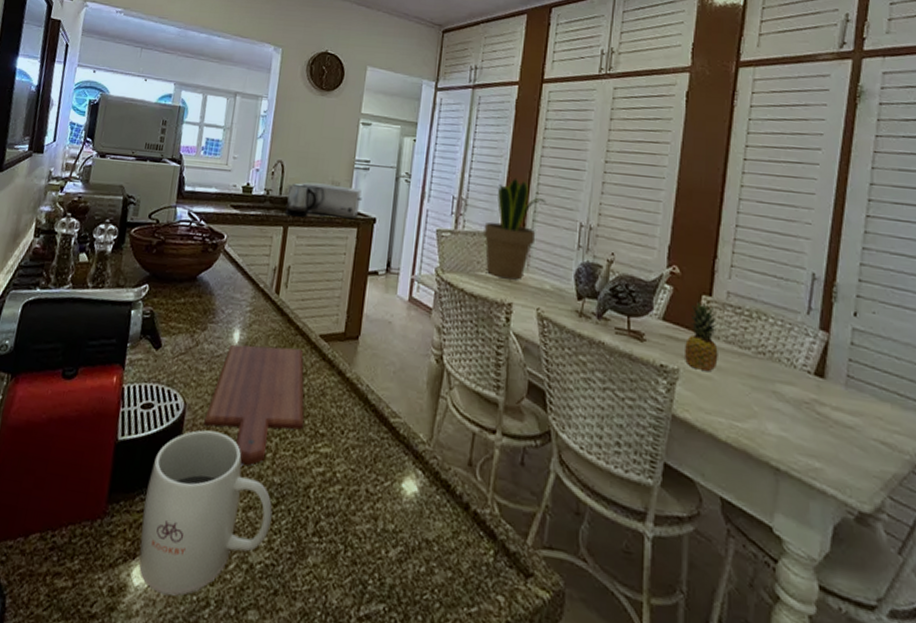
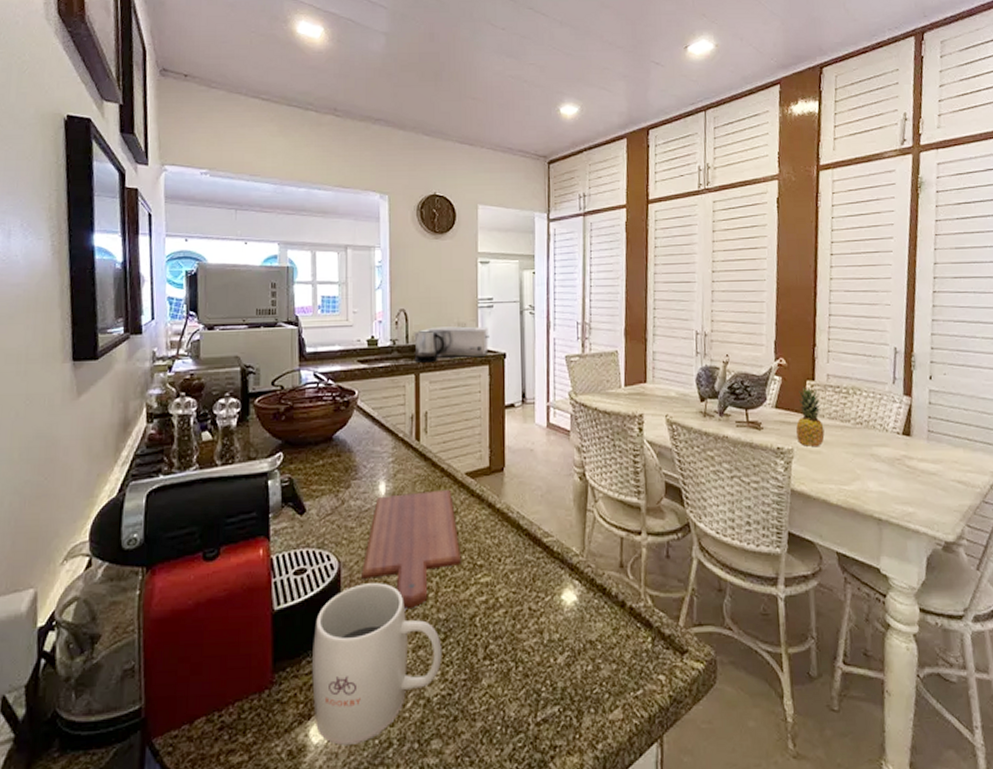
potted plant: present [483,177,547,280] -> none [609,297,664,393]

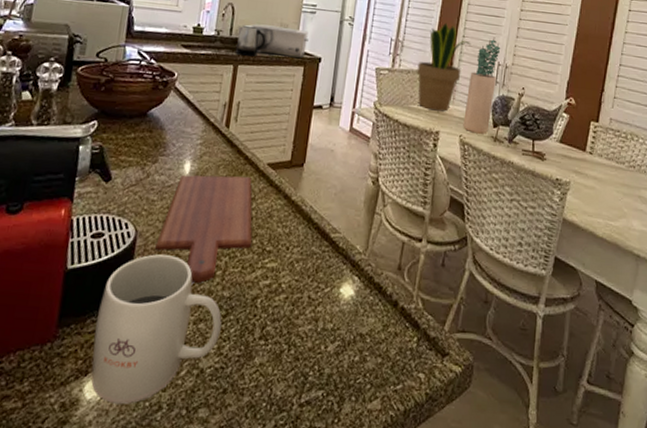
potted plant: none [609,297,664,393] -> present [417,22,471,112]
vase: none [667,305,697,411] -> present [463,37,501,134]
fruit: present [795,387,825,448] -> none [574,127,602,183]

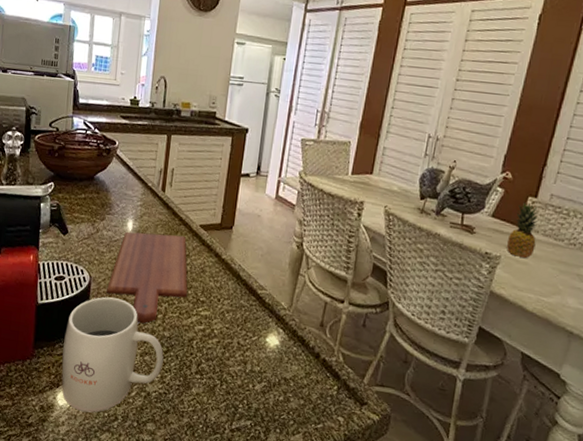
kettle: present [235,24,267,57] -> none [168,96,197,128]
toaster: present [252,23,309,60] -> none [183,95,236,131]
potted plant: present [417,22,471,112] -> none [342,94,401,183]
vase: present [463,37,501,134] -> none [388,108,432,206]
fruit: none [574,127,602,183] -> present [506,202,539,259]

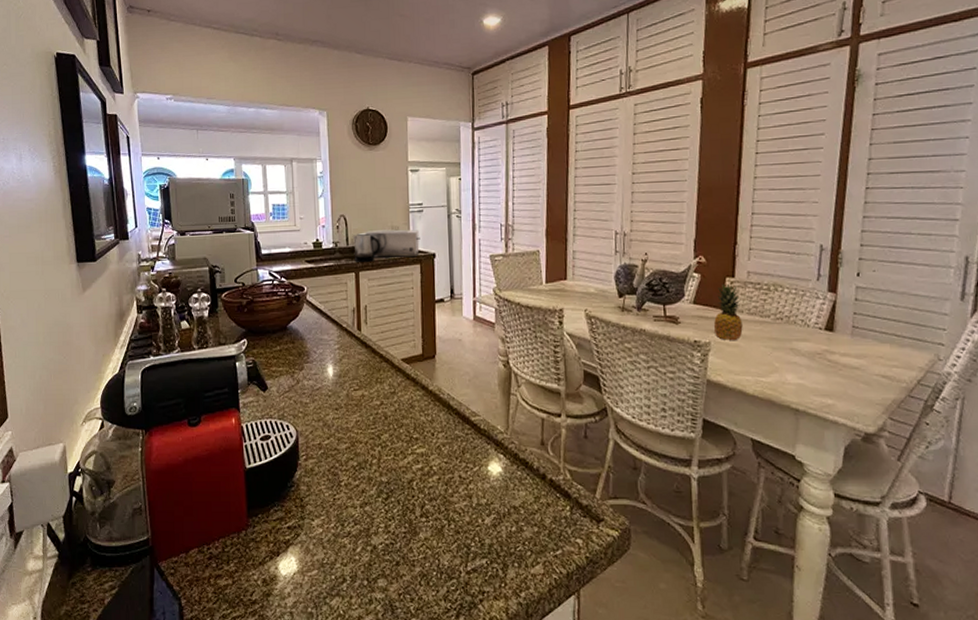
mug: present [61,297,164,413] -> none [278,450,385,578]
cutting board: present [106,231,188,323] -> none [315,373,400,471]
kettle: none [168,96,197,128] -> present [353,232,381,263]
toaster: none [183,95,236,131] -> present [365,229,420,259]

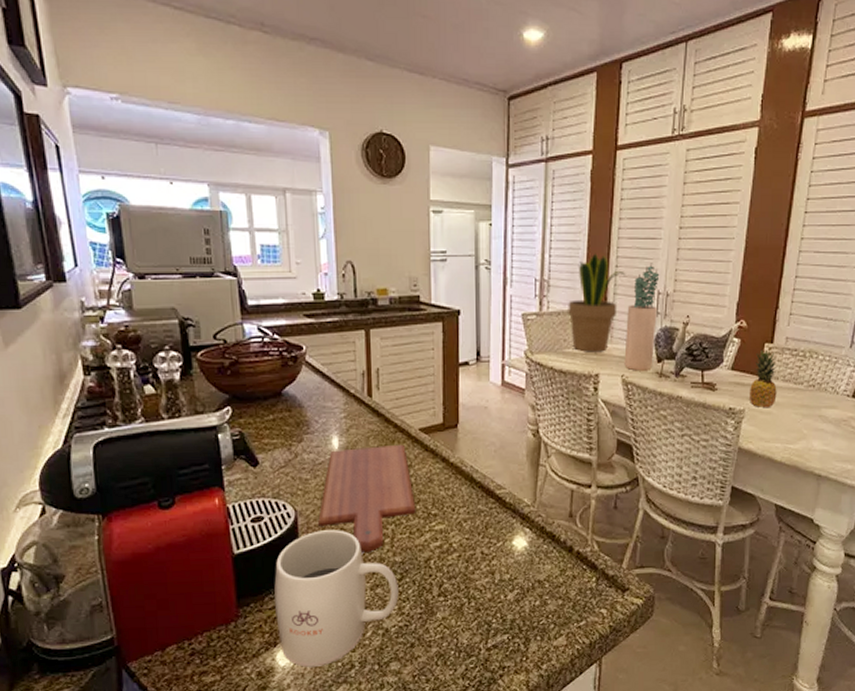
mug: none [278,450,385,578] -> present [274,530,399,667]
cutting board: none [315,373,400,471] -> present [318,444,416,552]
kettle: present [353,232,381,263] -> none [363,282,396,319]
toaster: present [365,229,420,259] -> none [378,279,443,316]
potted plant: none [531,199,584,289] -> present [568,253,626,352]
vase: none [586,206,616,306] -> present [624,263,660,371]

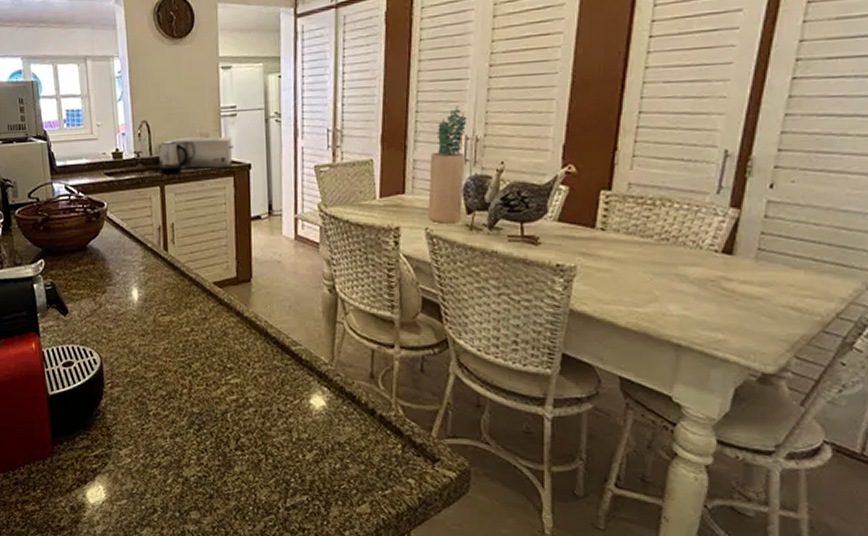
mug: present [274,530,399,667] -> none [83,378,197,508]
cutting board: present [318,444,416,552] -> none [121,297,212,401]
kettle: none [363,282,396,319] -> present [157,140,189,176]
toaster: none [378,279,443,316] -> present [171,136,234,170]
potted plant: present [568,253,626,352] -> none [363,99,428,204]
fruit: present [749,349,778,408] -> none [581,197,618,265]

